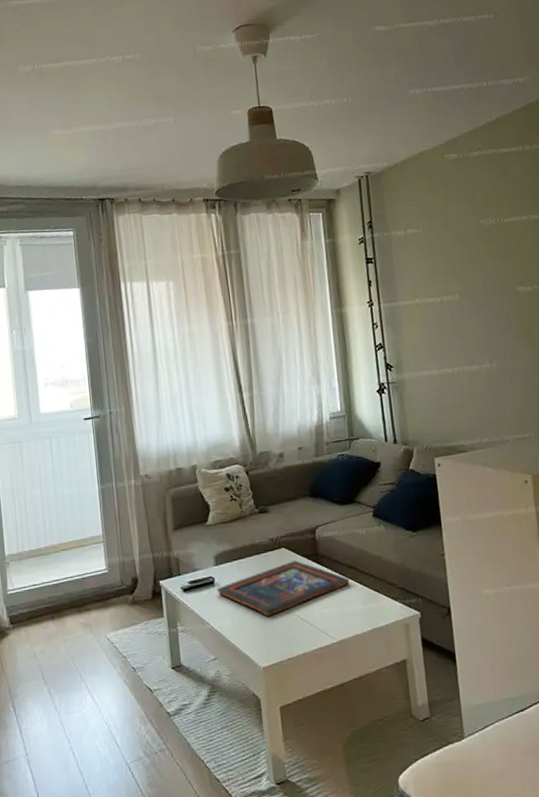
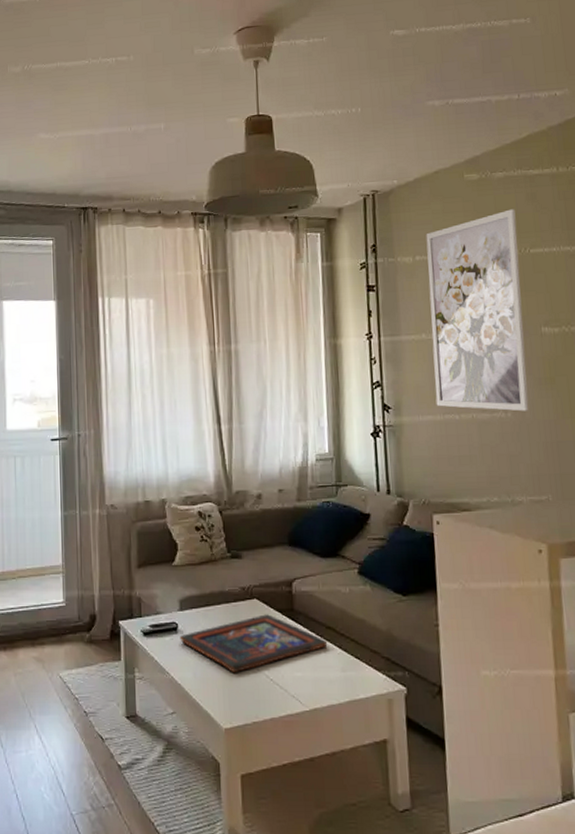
wall art: none [414,184,511,363] -> present [426,209,529,412]

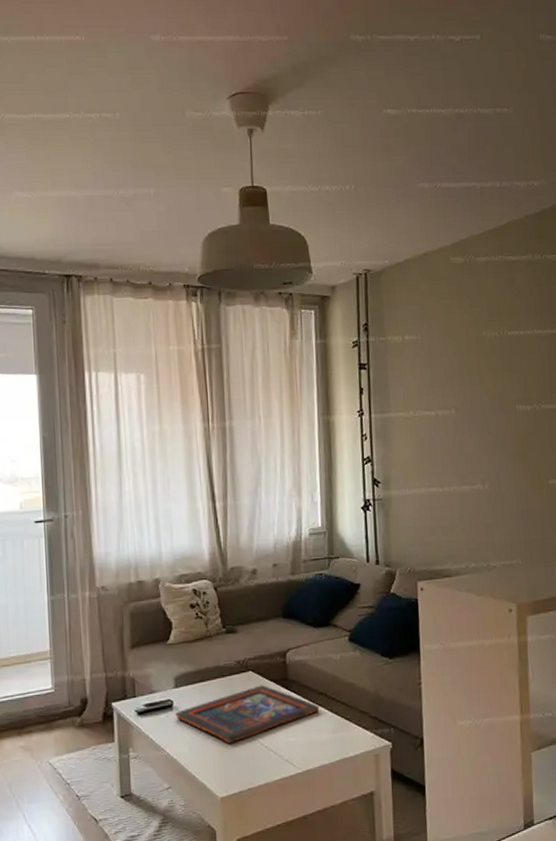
wall art: present [426,209,529,412] -> none [414,293,504,484]

